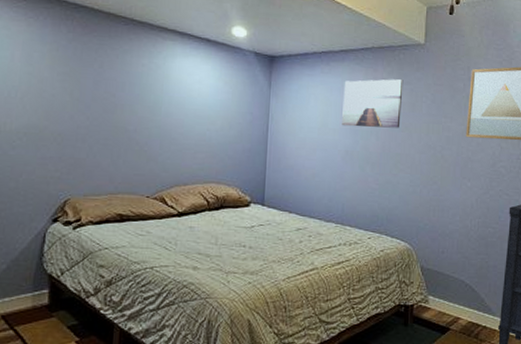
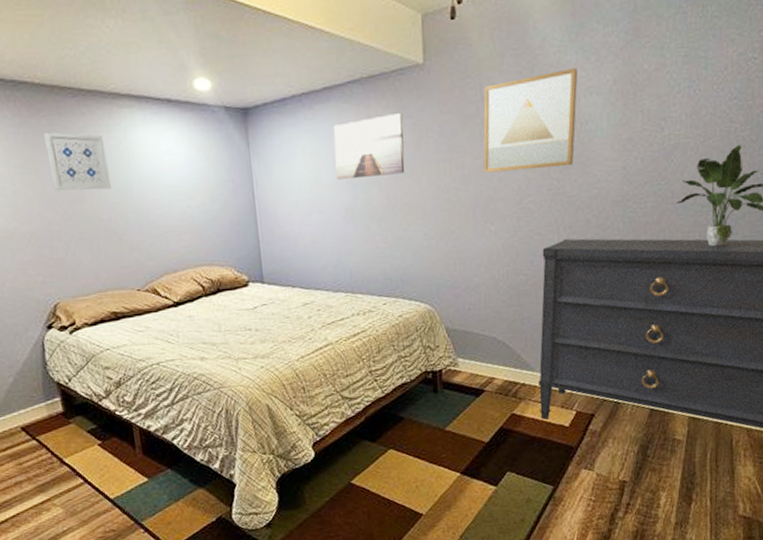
wall art: none [90,49,144,105] -> present [44,131,111,191]

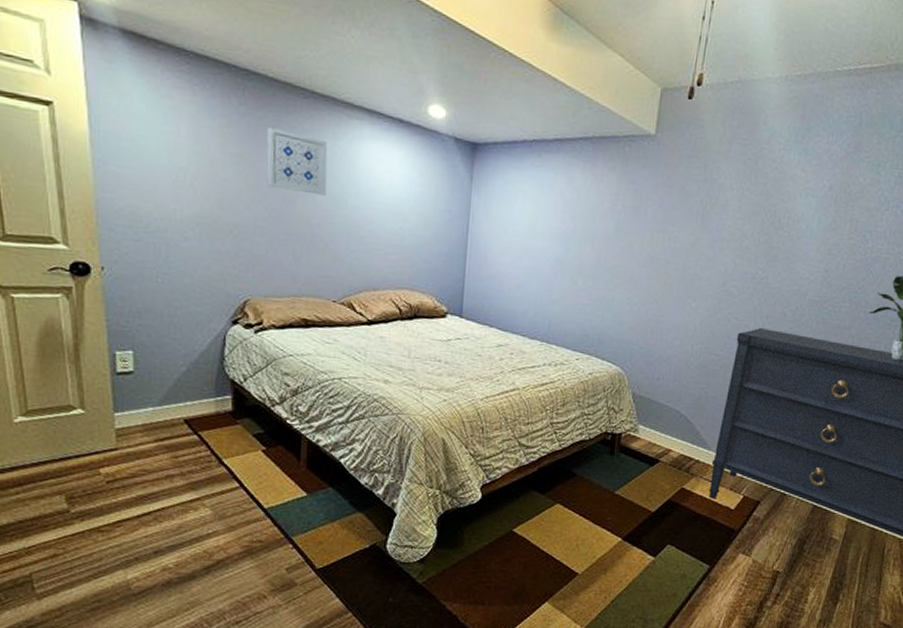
wall art: present [333,112,405,180] -> none [553,176,627,236]
wall art: present [483,68,578,173] -> none [694,167,799,258]

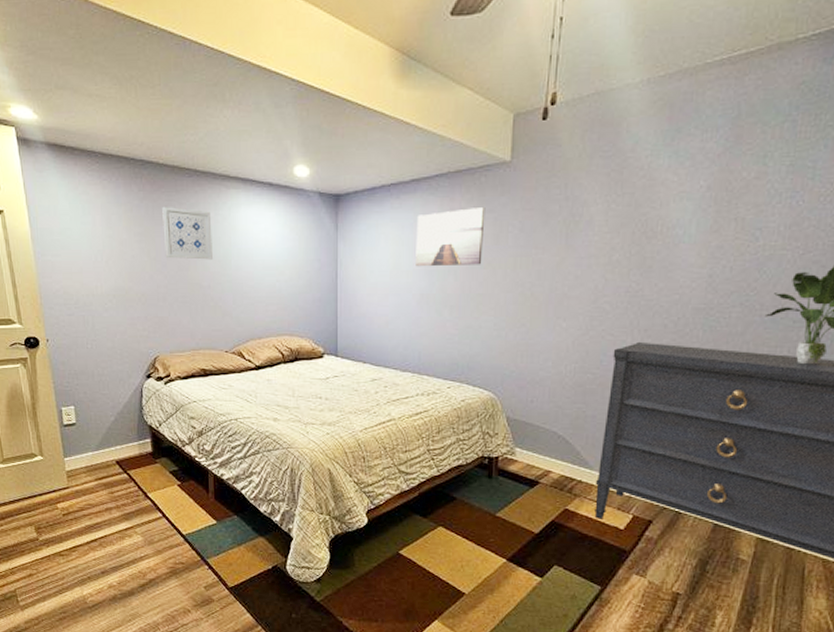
wall art: none [553,176,627,236] -> present [416,206,485,267]

